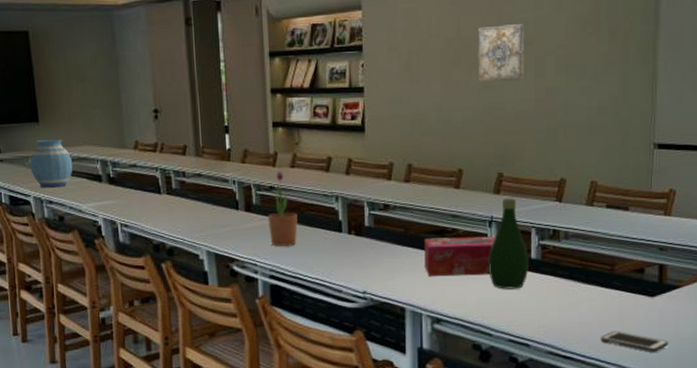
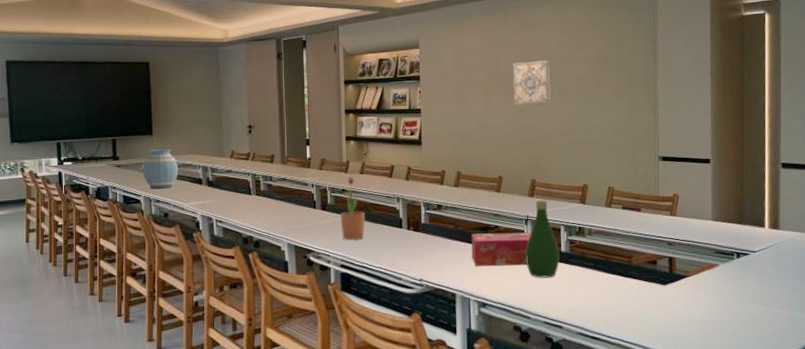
cell phone: present [600,330,669,352] -> none [623,314,681,334]

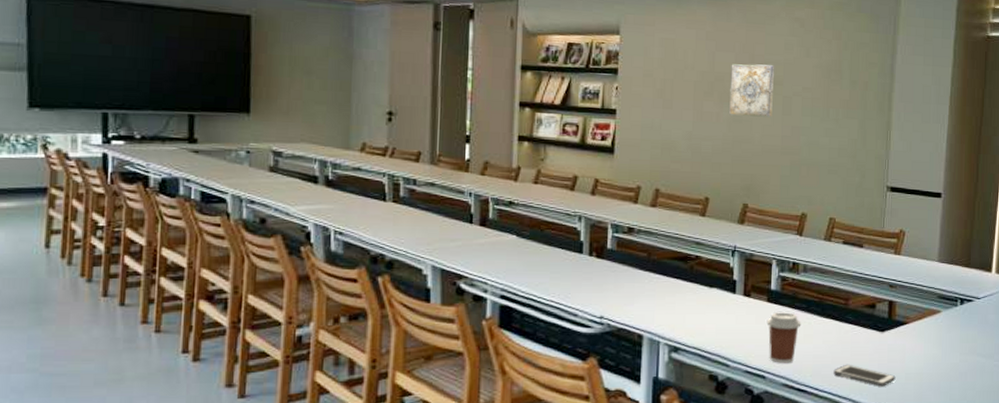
vase: present [143,148,179,189] -> none [232,132,285,186]
potted plant: present [340,177,365,240] -> none [504,186,536,265]
tissue box: present [471,232,531,267] -> none [666,264,737,304]
bottle: present [525,200,560,278] -> none [729,229,769,320]
coffee cup: none [560,270,591,315] -> present [766,312,801,363]
cell phone: none [623,314,681,334] -> present [833,364,896,387]

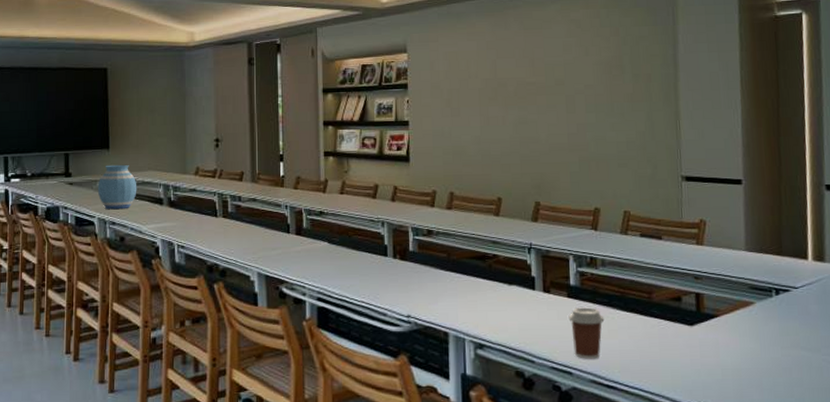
vase: none [232,132,285,186] -> present [97,164,137,210]
wall art: present [729,64,775,117] -> none [512,67,557,118]
cell phone: present [833,364,896,387] -> none [642,359,711,383]

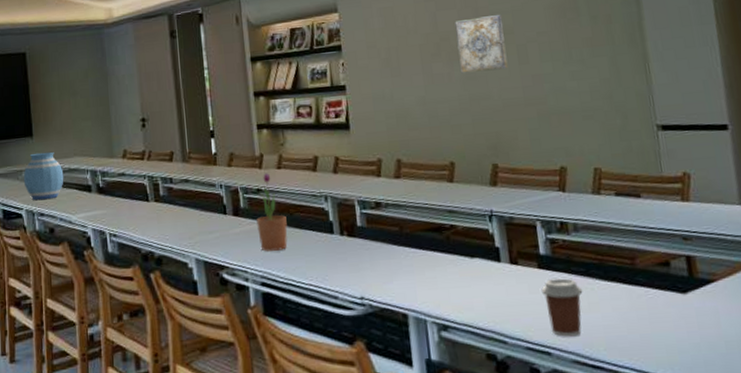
potted plant: none [317,197,345,269] -> present [256,173,288,251]
wall art: none [512,67,557,118] -> present [455,15,508,74]

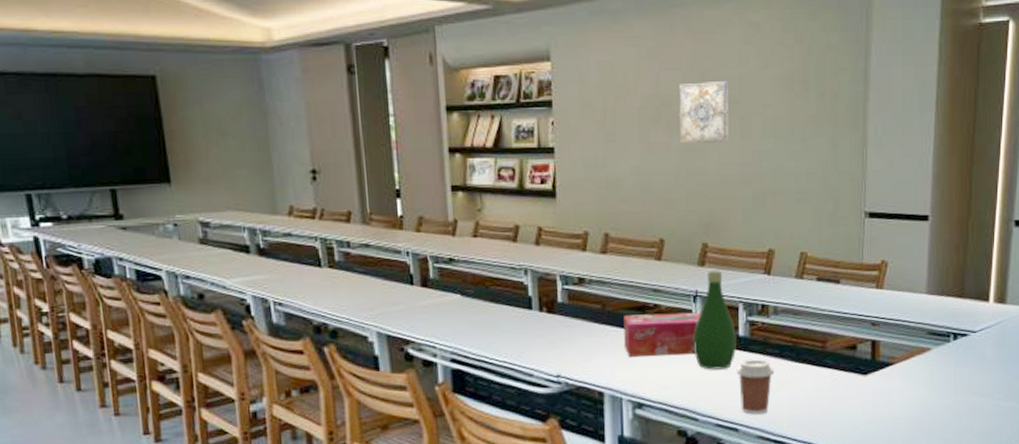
vase: present [23,151,64,201] -> none [160,203,214,261]
potted plant: present [256,173,288,251] -> none [448,241,482,326]
tissue box: none [421,231,498,278] -> present [623,312,701,357]
bottle: none [492,190,539,290] -> present [693,270,737,370]

